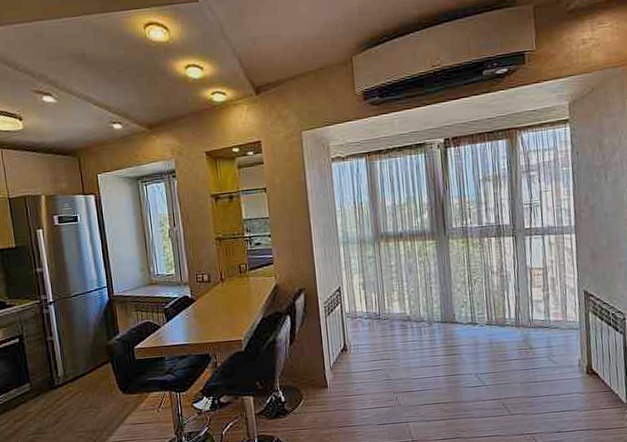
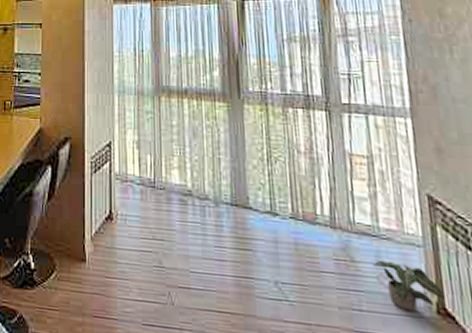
potted plant: none [545,343,592,376] -> present [374,260,445,312]

